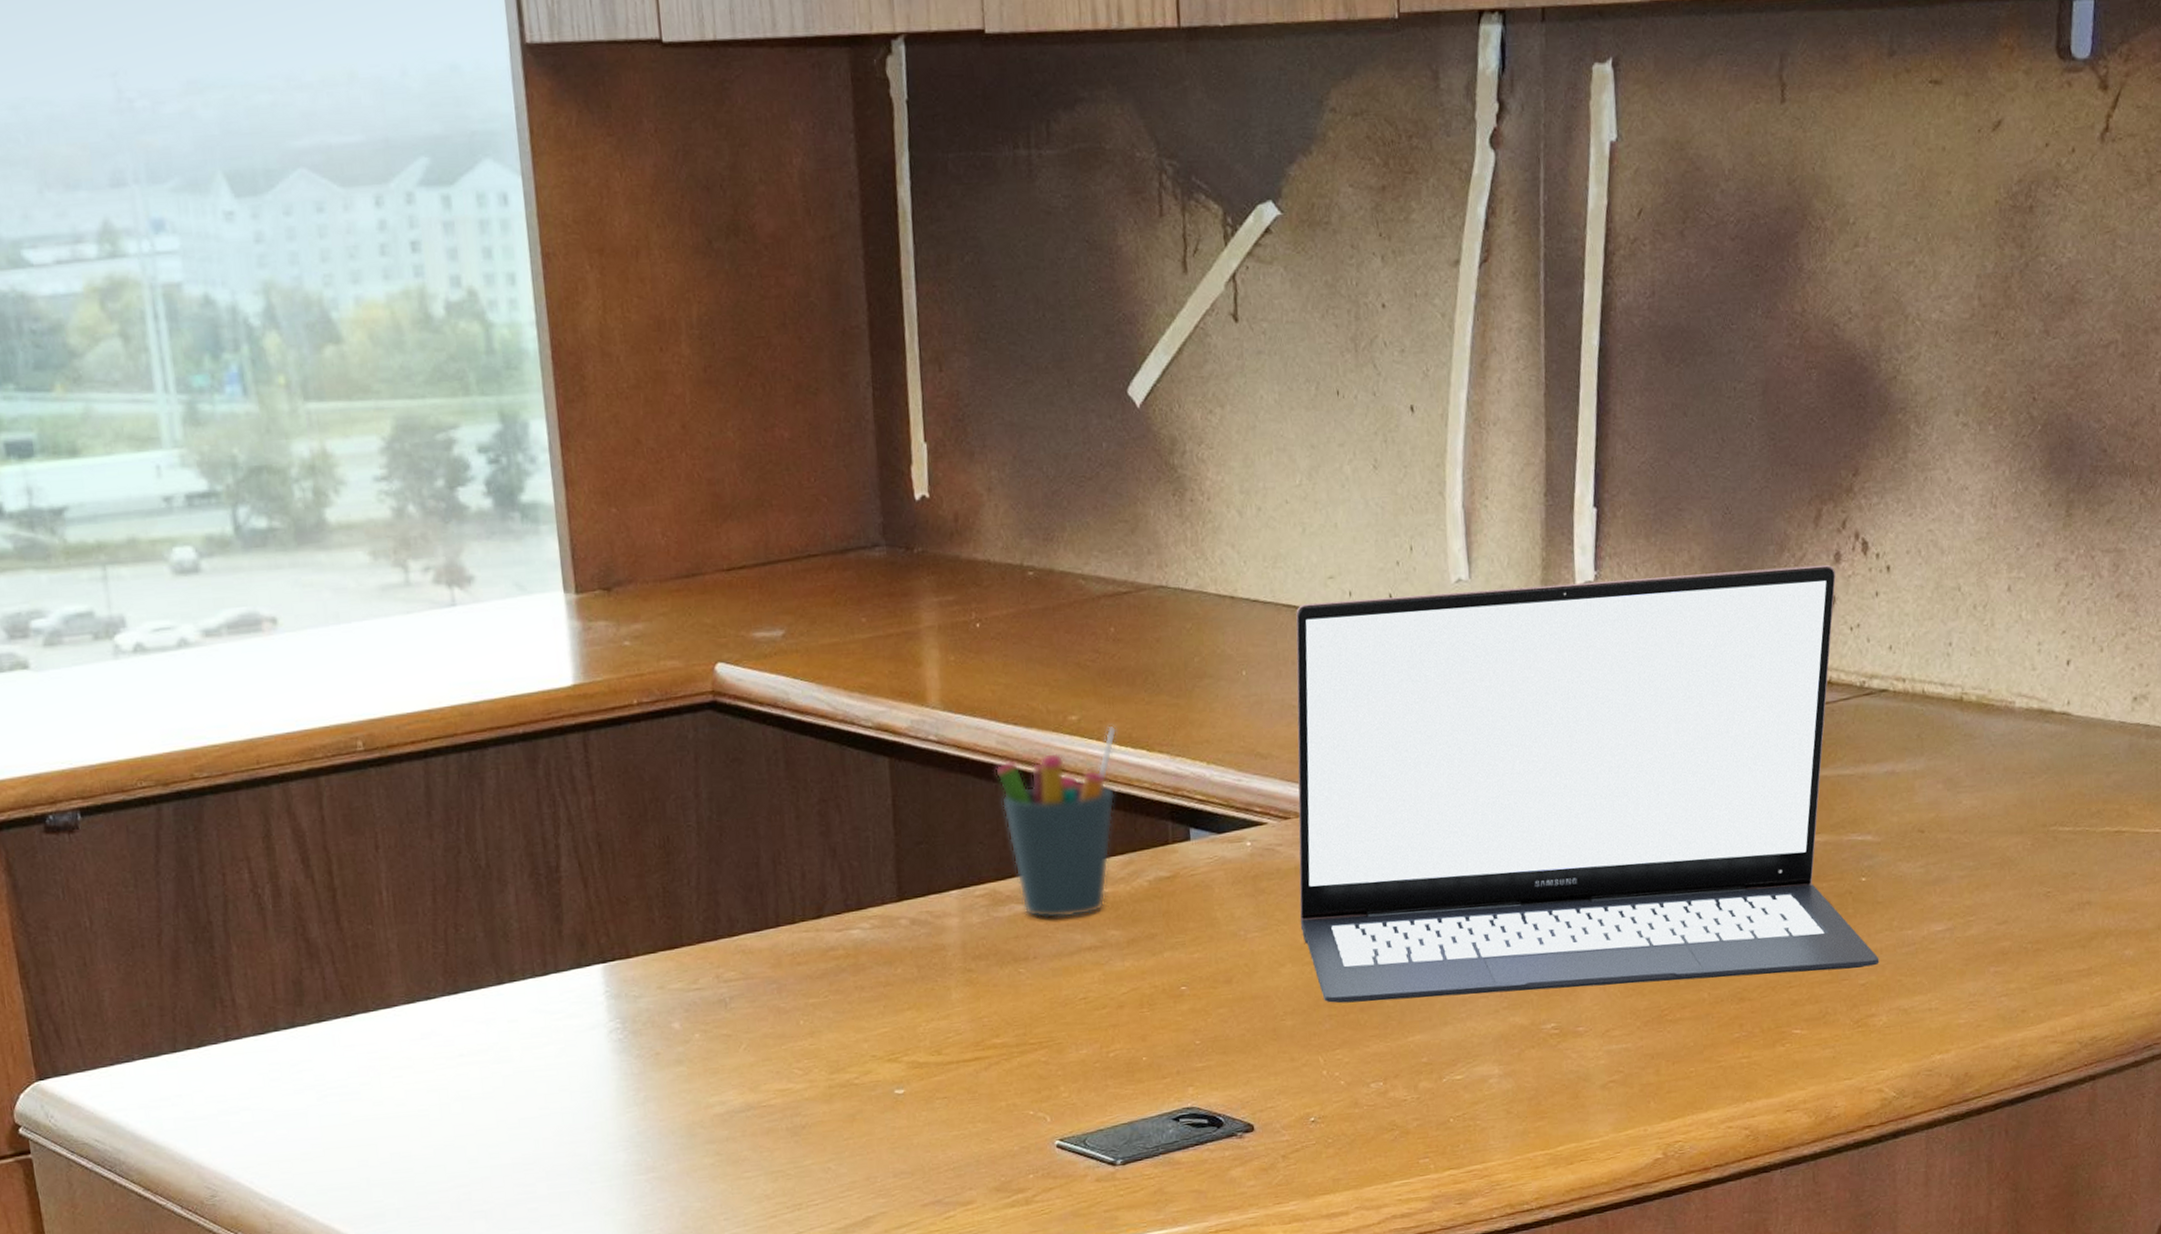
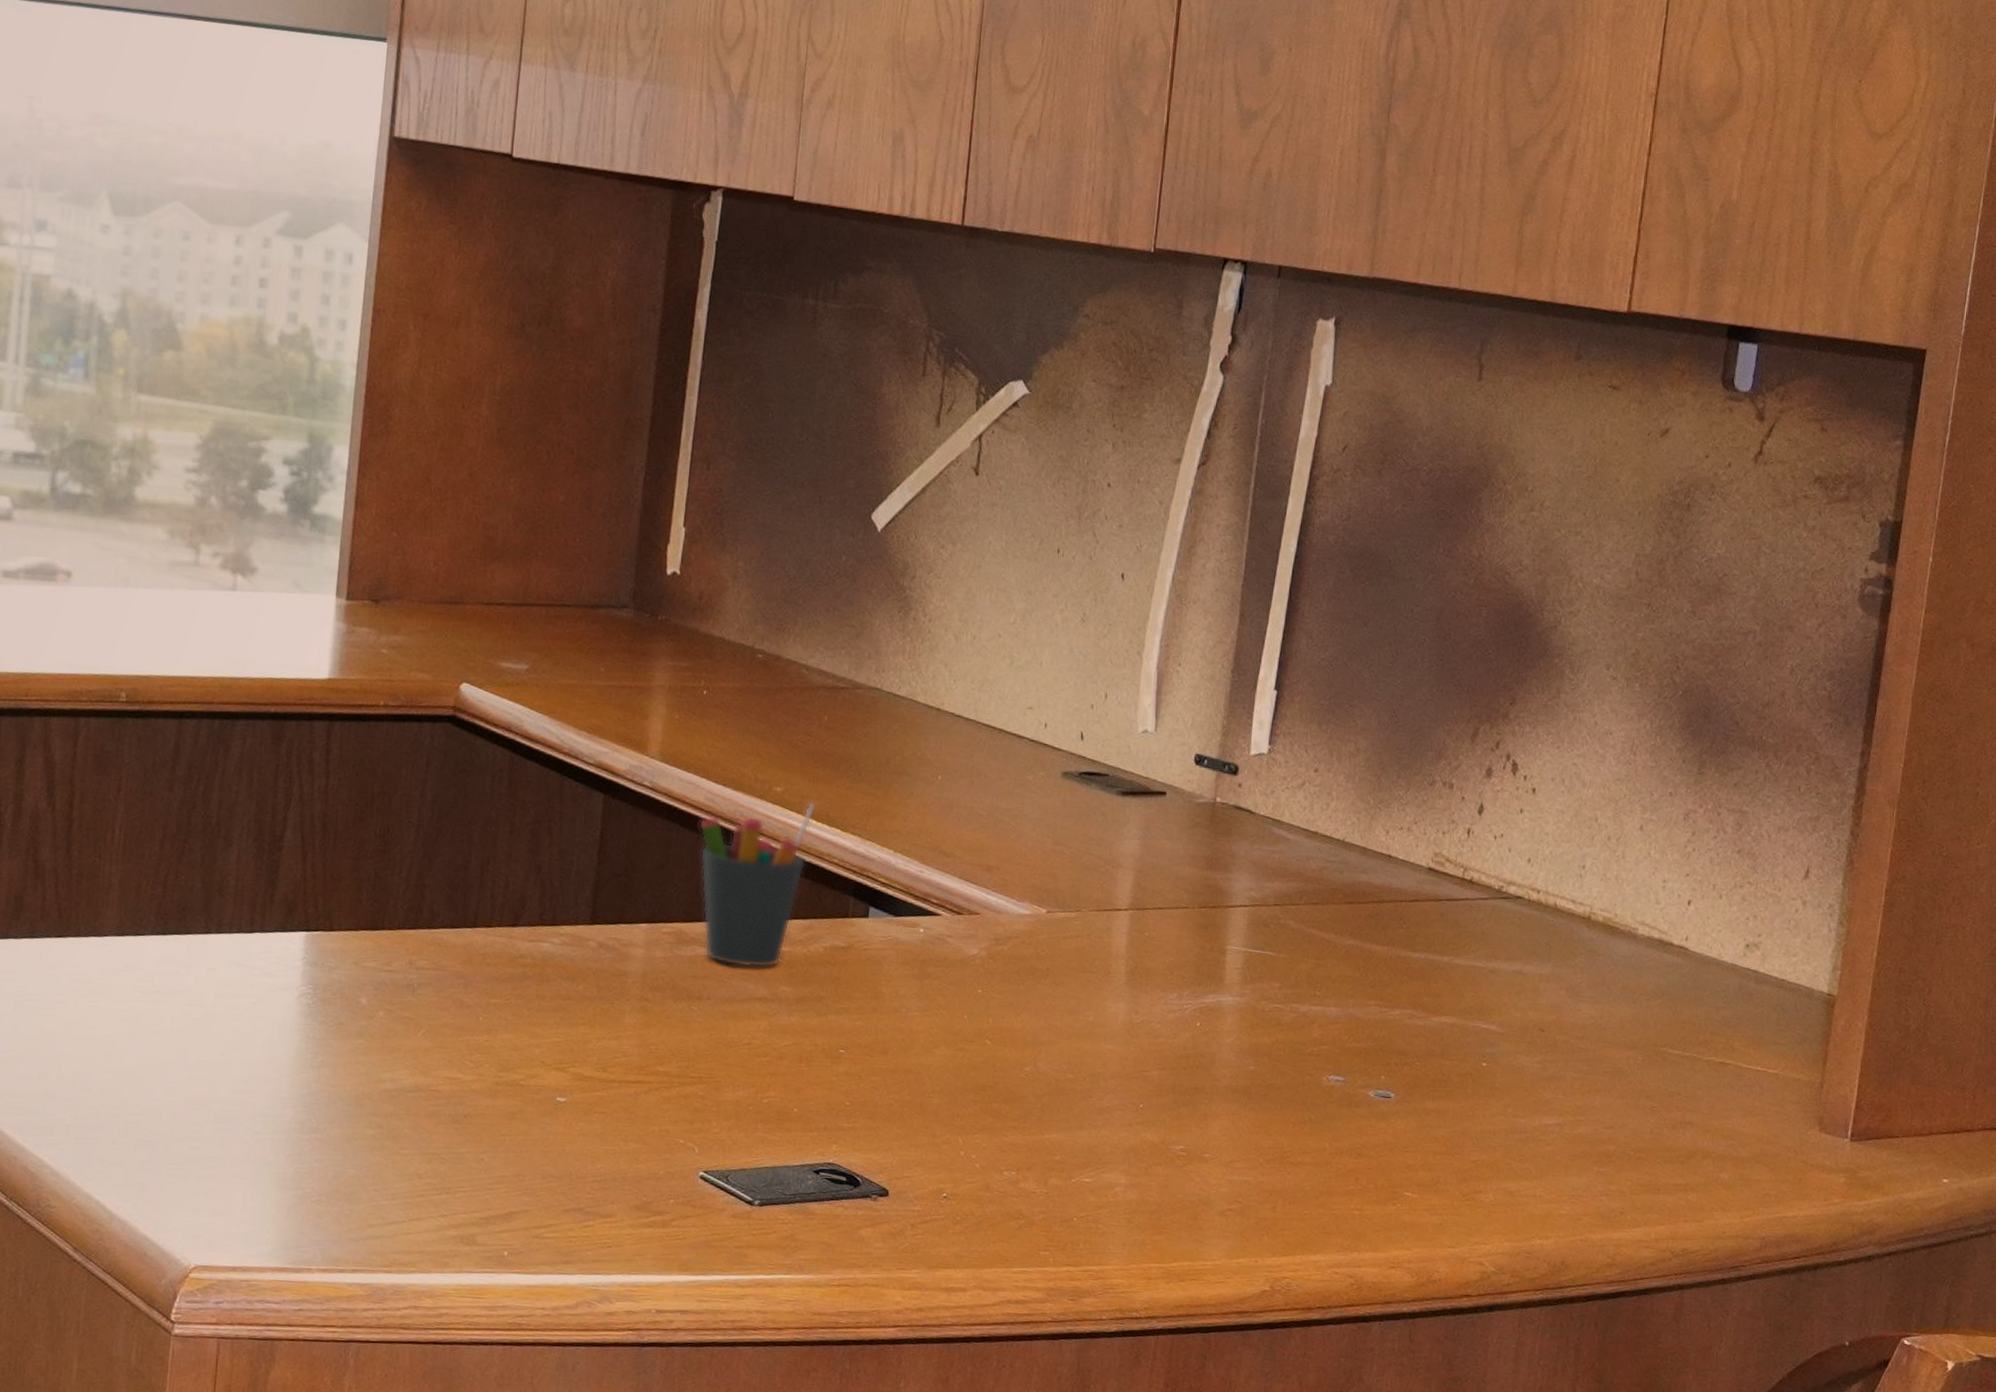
laptop: present [1296,564,1880,1004] -> none [958,726,1492,1146]

